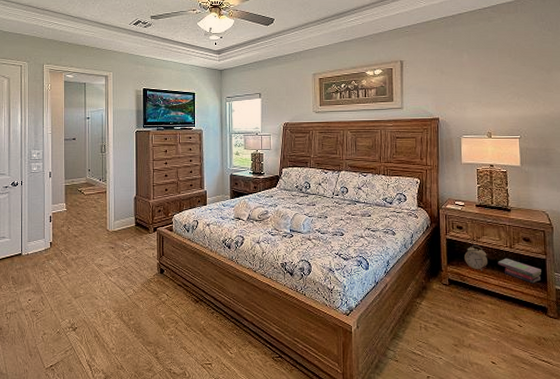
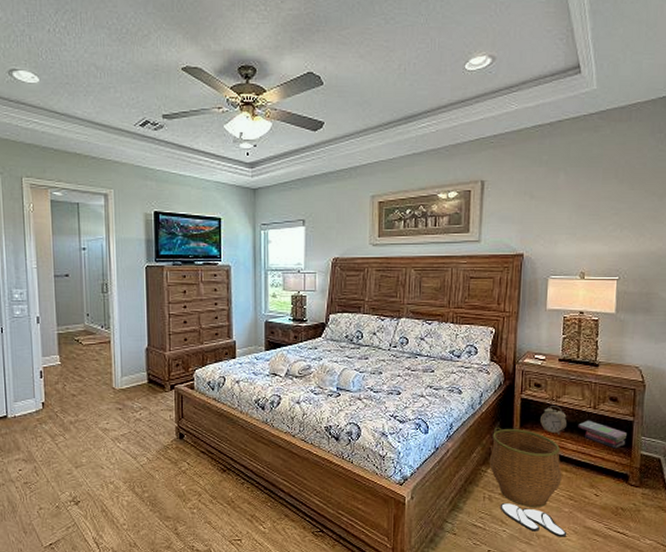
basket: none [422,264,488,337] -> present [489,427,562,508]
slippers: none [435,333,497,365] -> present [500,503,567,537]

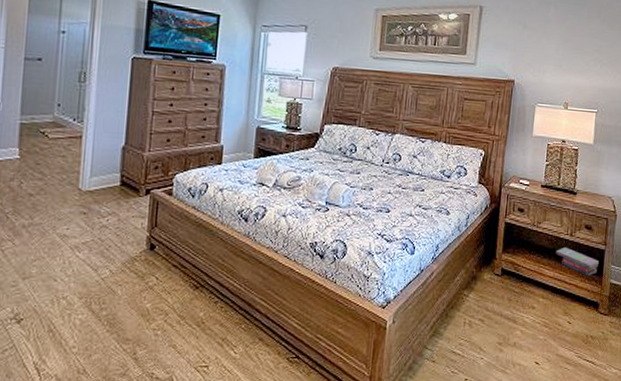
basket: present [489,427,562,508] -> none [471,250,539,335]
slippers: present [500,503,567,537] -> none [479,330,541,365]
alarm clock: present [540,406,568,435] -> none [521,231,547,261]

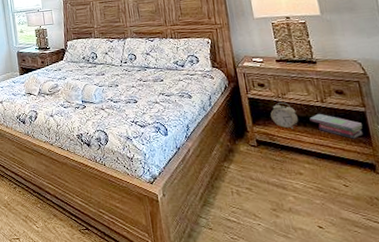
alarm clock: none [521,231,547,261] -> present [270,102,299,130]

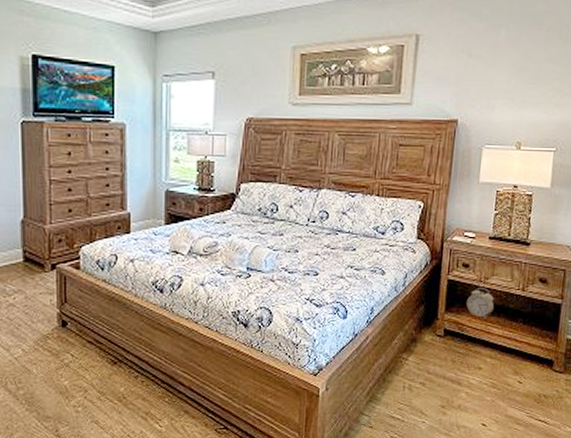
books: present [309,113,364,139] -> none [505,303,554,333]

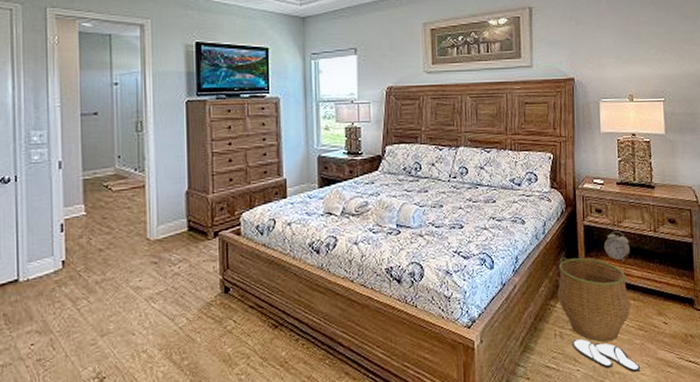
basket: none [410,311,486,397] -> present [557,257,630,342]
slippers: none [420,393,488,427] -> present [571,339,641,372]

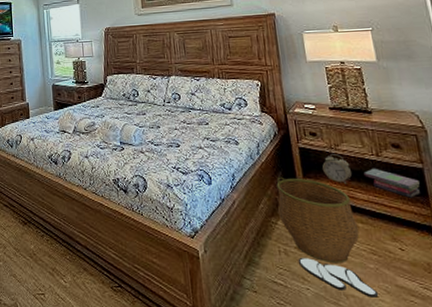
books: none [641,244,688,273] -> present [363,168,421,198]

